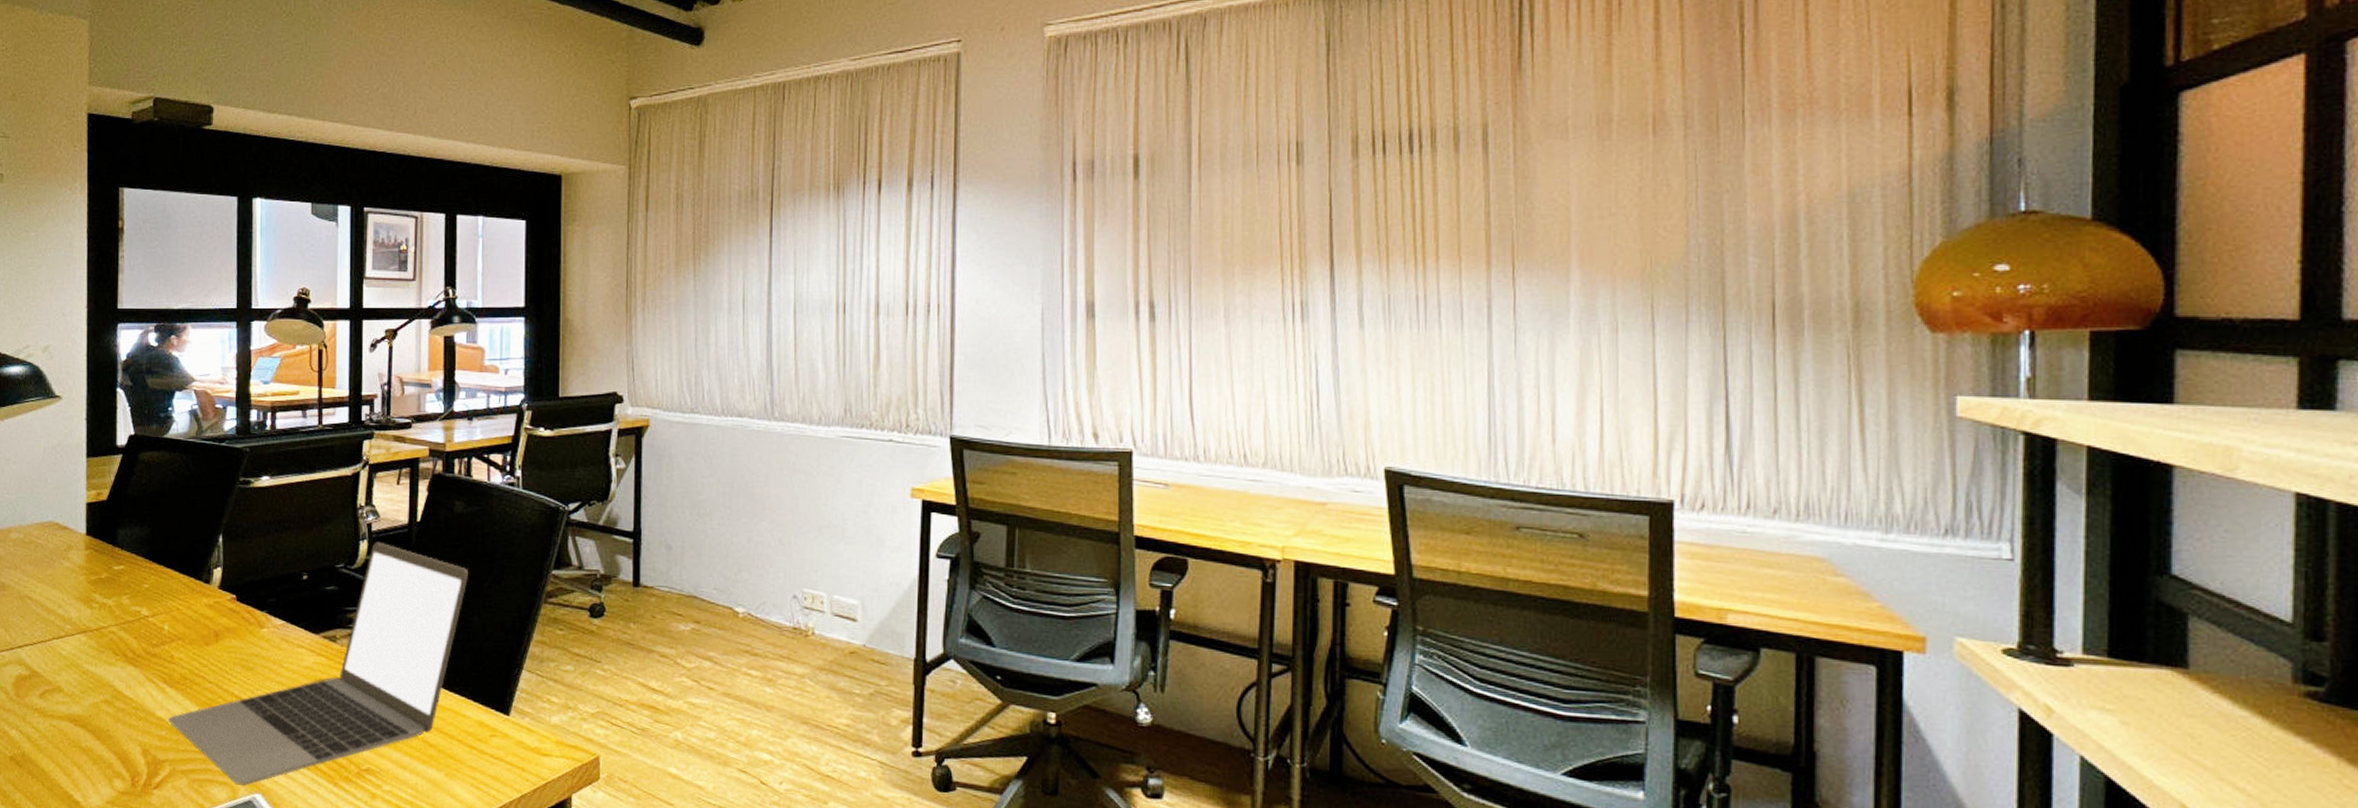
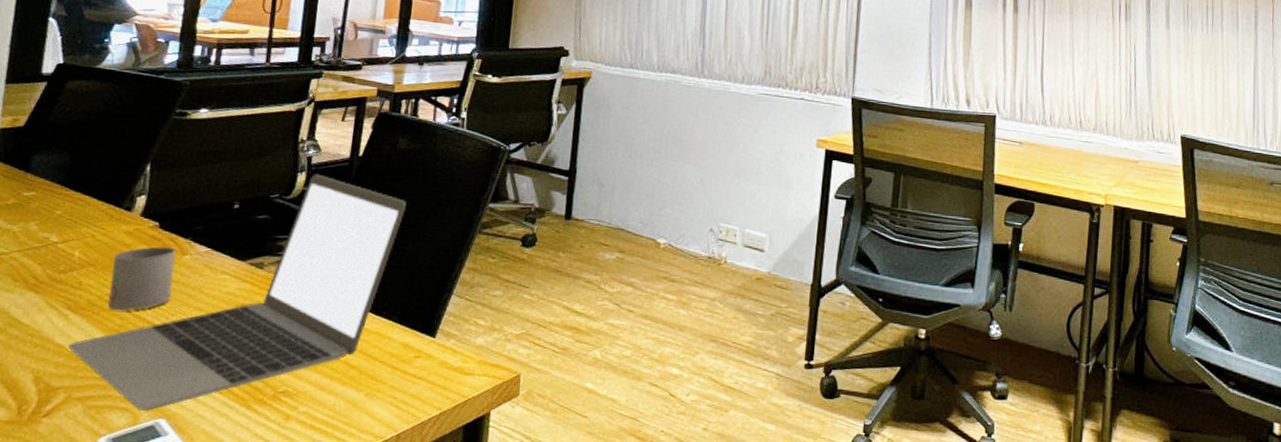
mug: none [198,618,255,685] -> present [107,245,177,311]

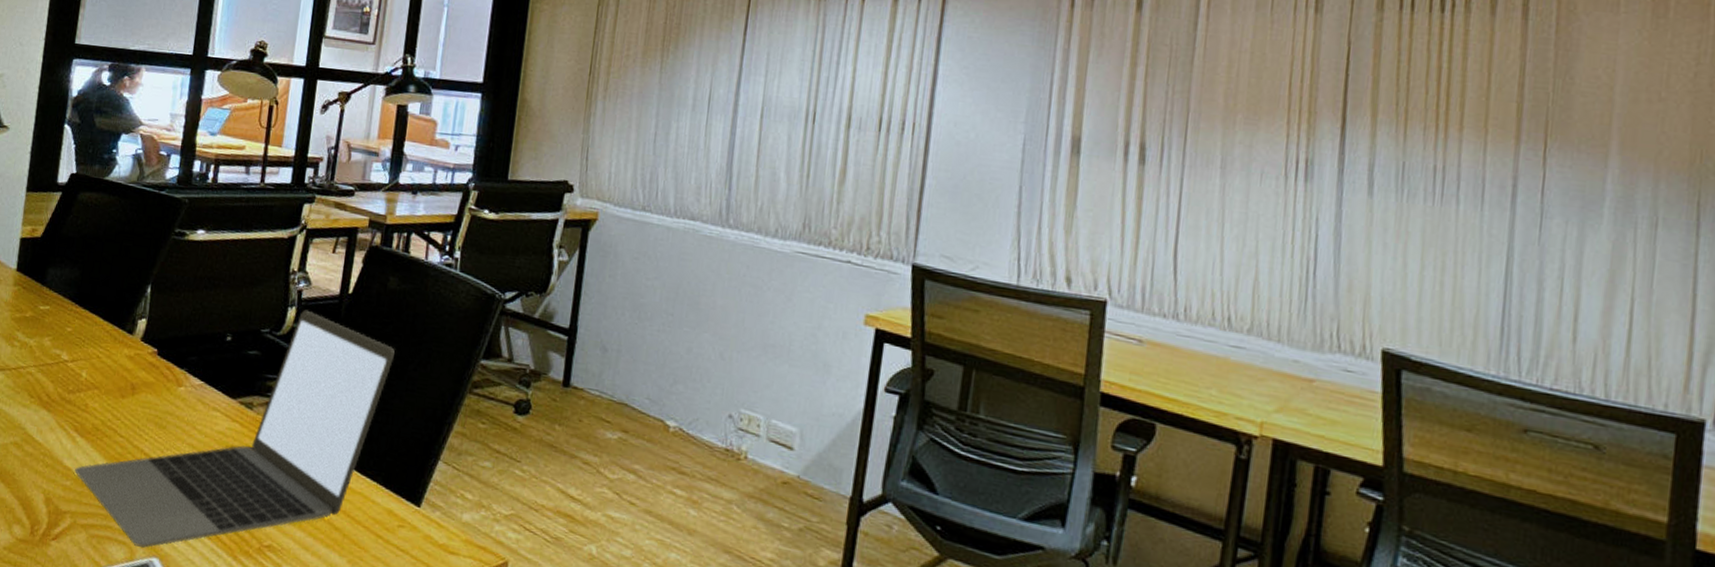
mug: present [107,245,177,311] -> none [110,374,173,441]

